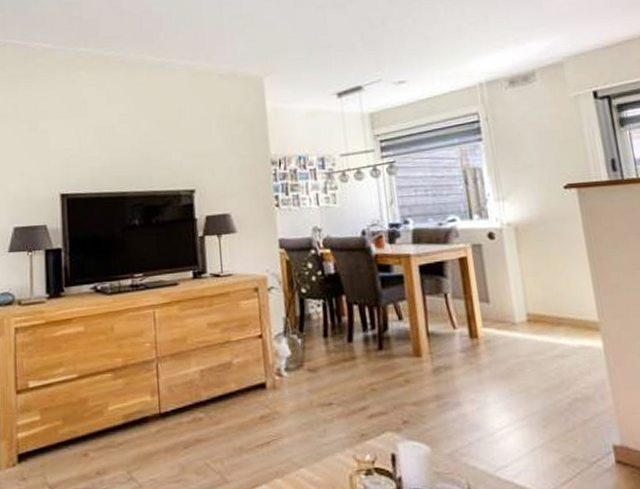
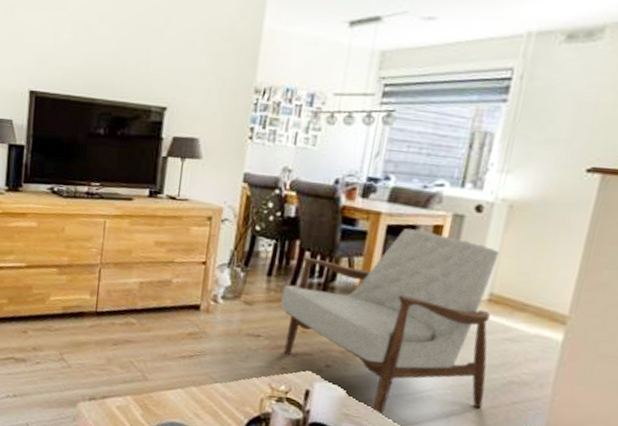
armchair: none [342,265,559,465] -> present [279,228,500,415]

